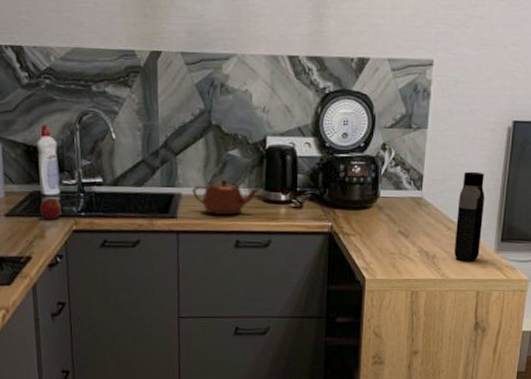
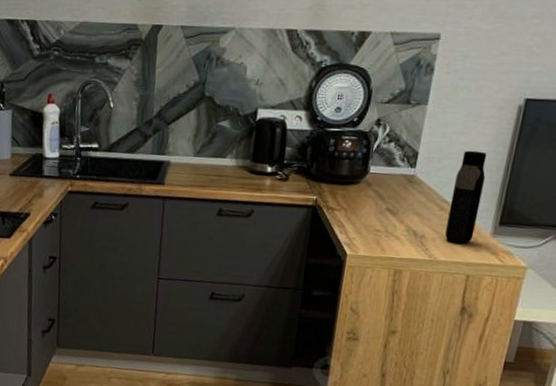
apple: present [39,197,61,220] -> none [40,160,60,181]
teapot: present [192,178,260,216] -> none [181,148,247,184]

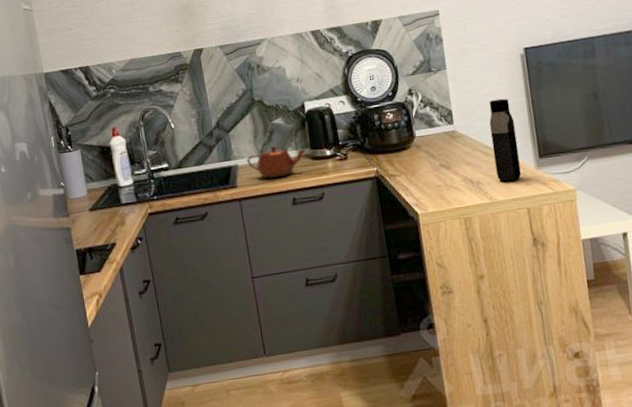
teapot: none [181,148,247,184] -> present [247,145,307,179]

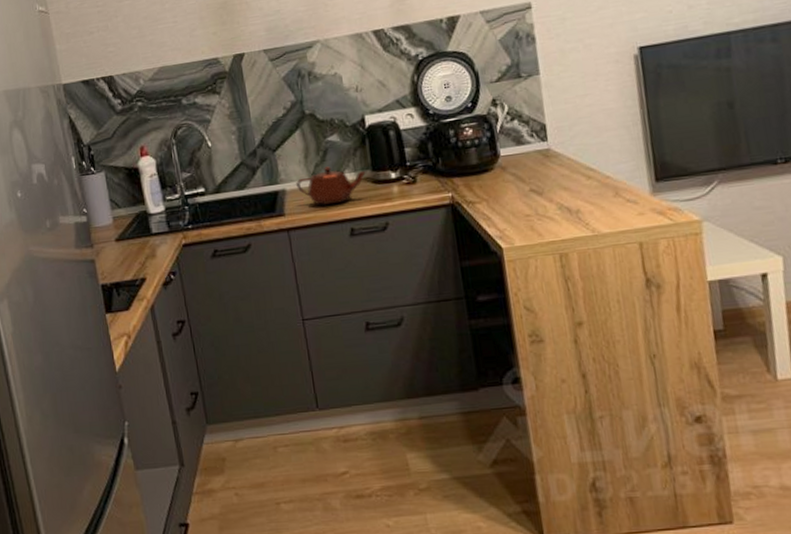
water bottle: present [489,98,522,182] -> none [592,109,633,211]

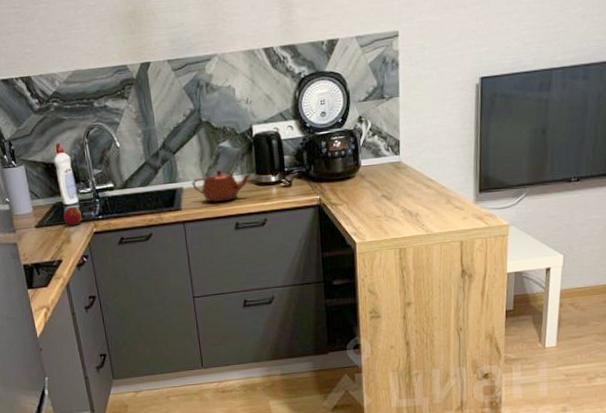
apple: none [147,215,169,238] -> present [63,206,82,226]

